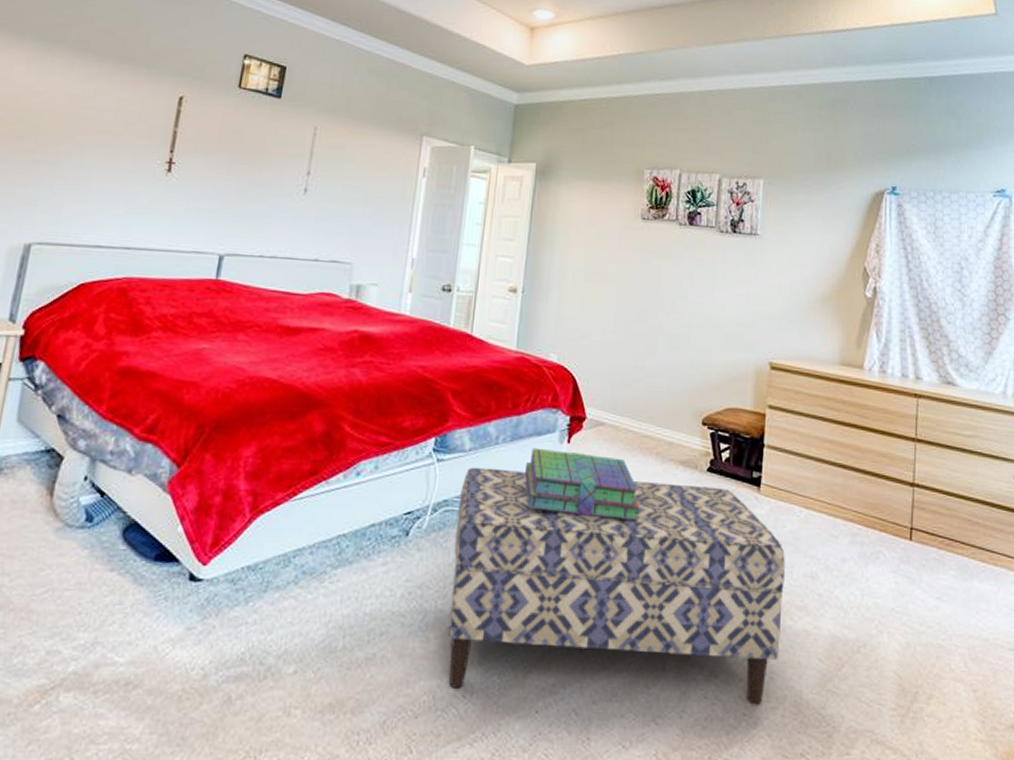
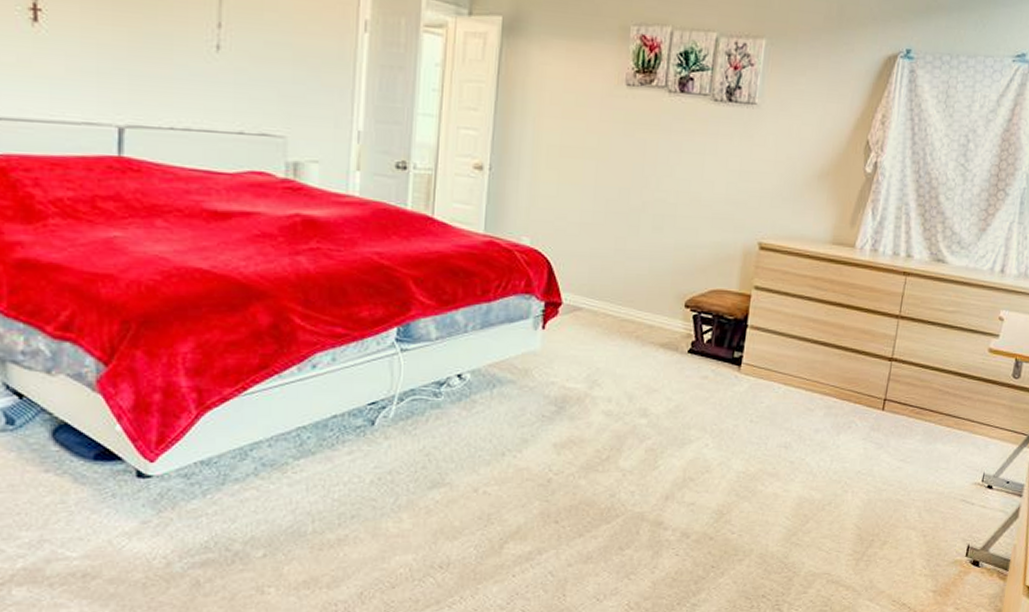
bench: present [448,467,785,707] -> none [422,356,761,561]
stack of books: present [524,447,640,521] -> none [496,334,618,403]

